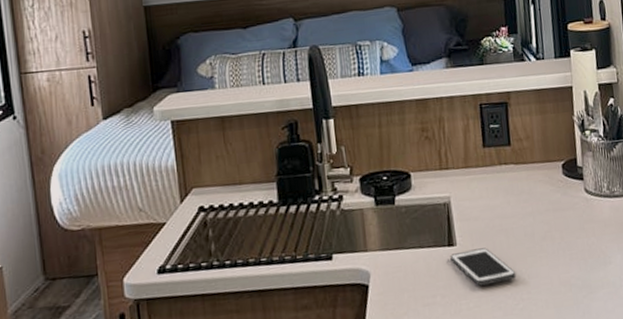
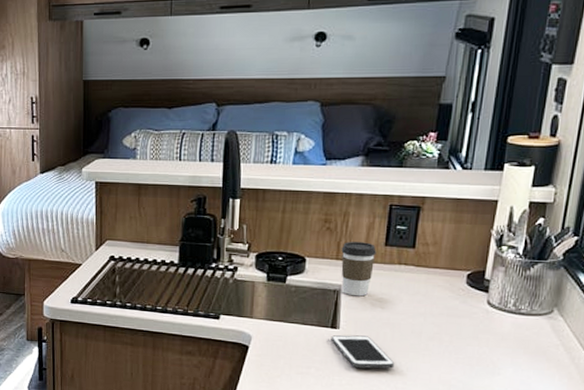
coffee cup: none [443,146,477,207] -> present [341,242,377,297]

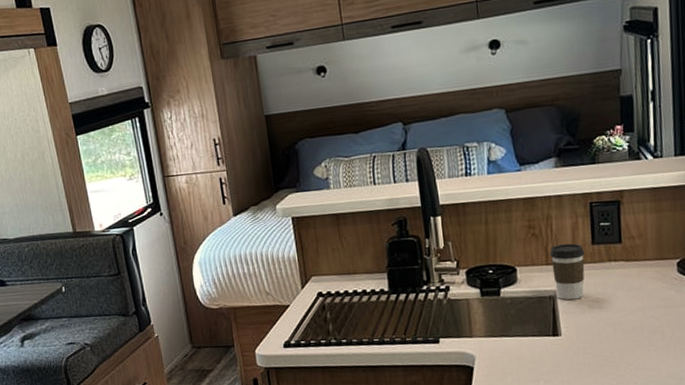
cell phone: present [331,335,395,369] -> none [554,339,623,374]

